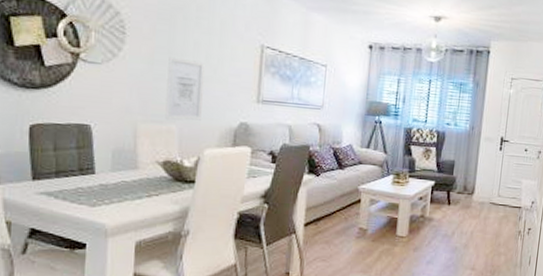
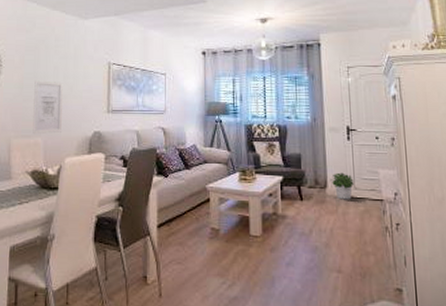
potted plant: none [478,180,499,206] -> present [330,172,354,200]

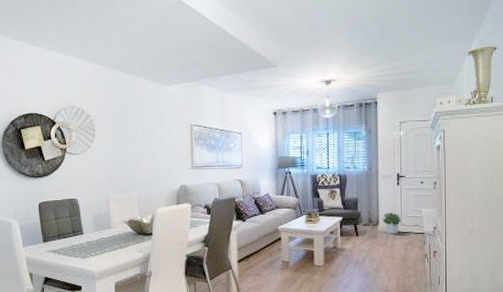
wall art: present [32,80,63,135] -> none [125,142,152,190]

